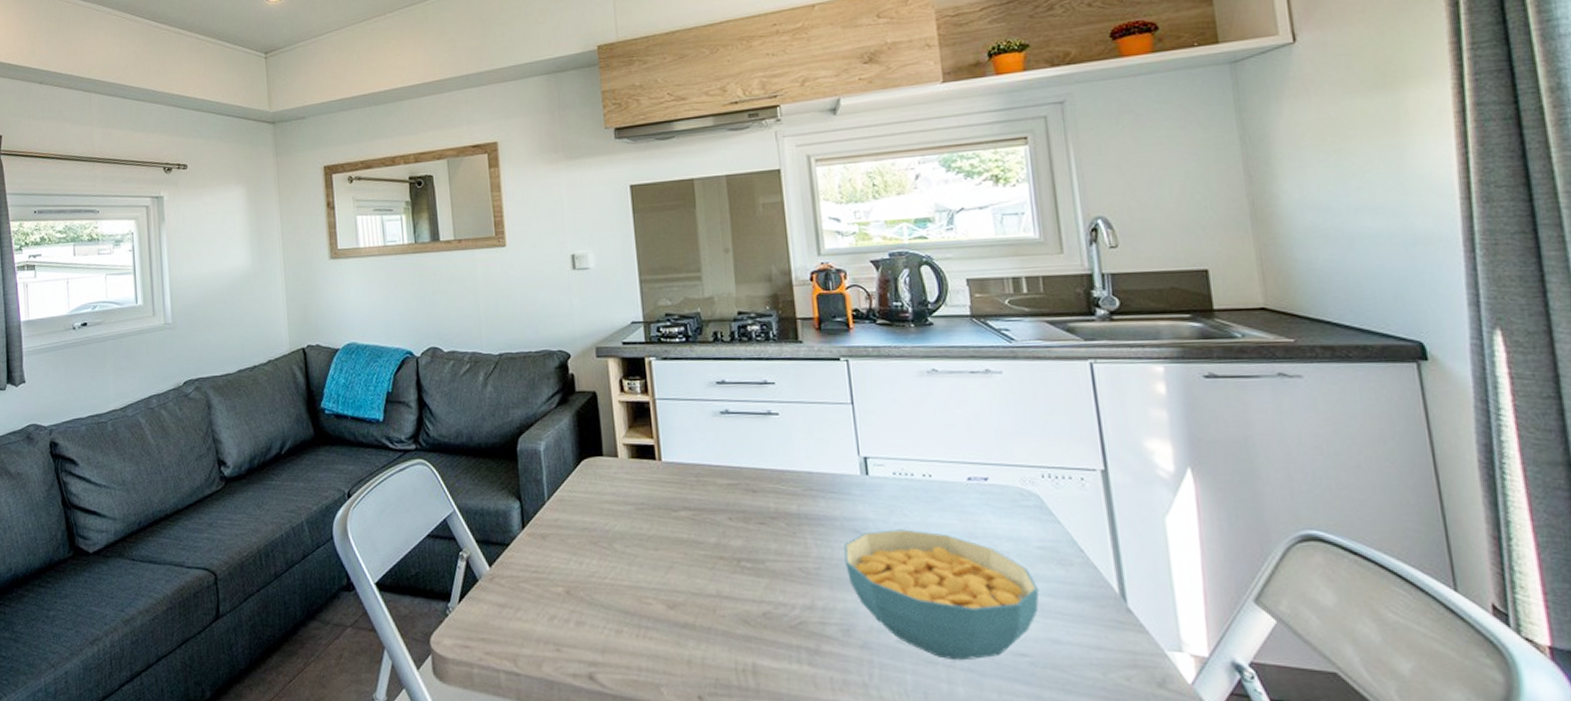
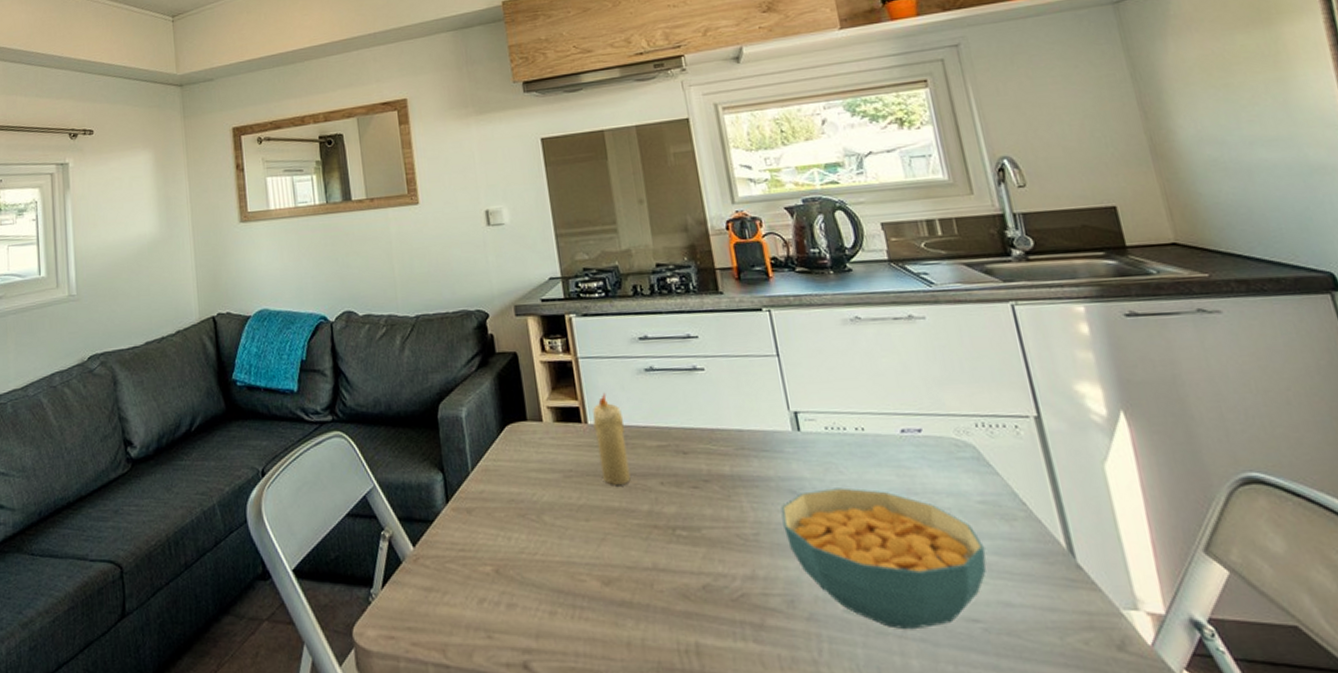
candle: none [667,432,700,518] -> present [593,392,631,485]

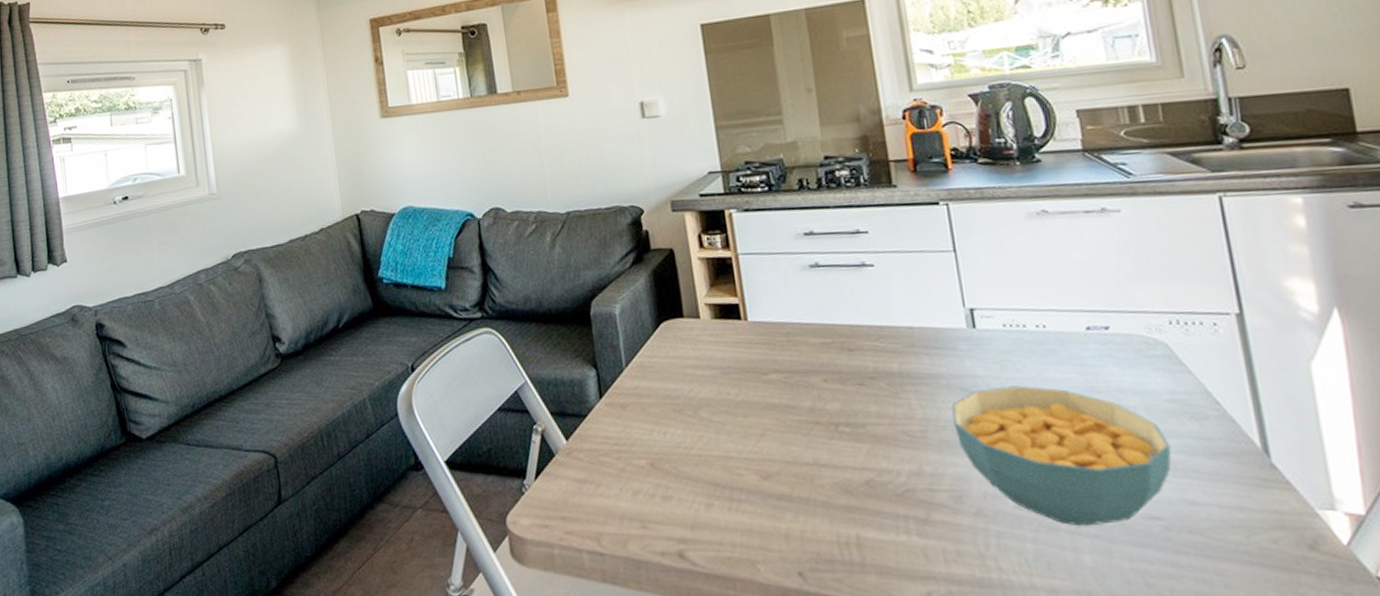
candle: present [593,392,631,485] -> none [753,289,792,382]

